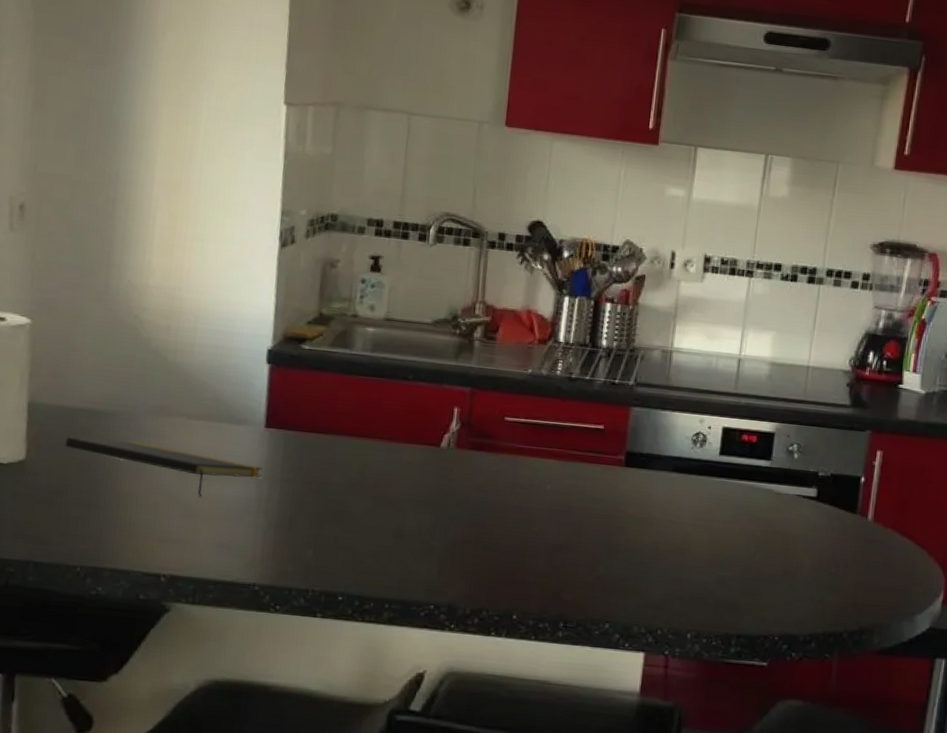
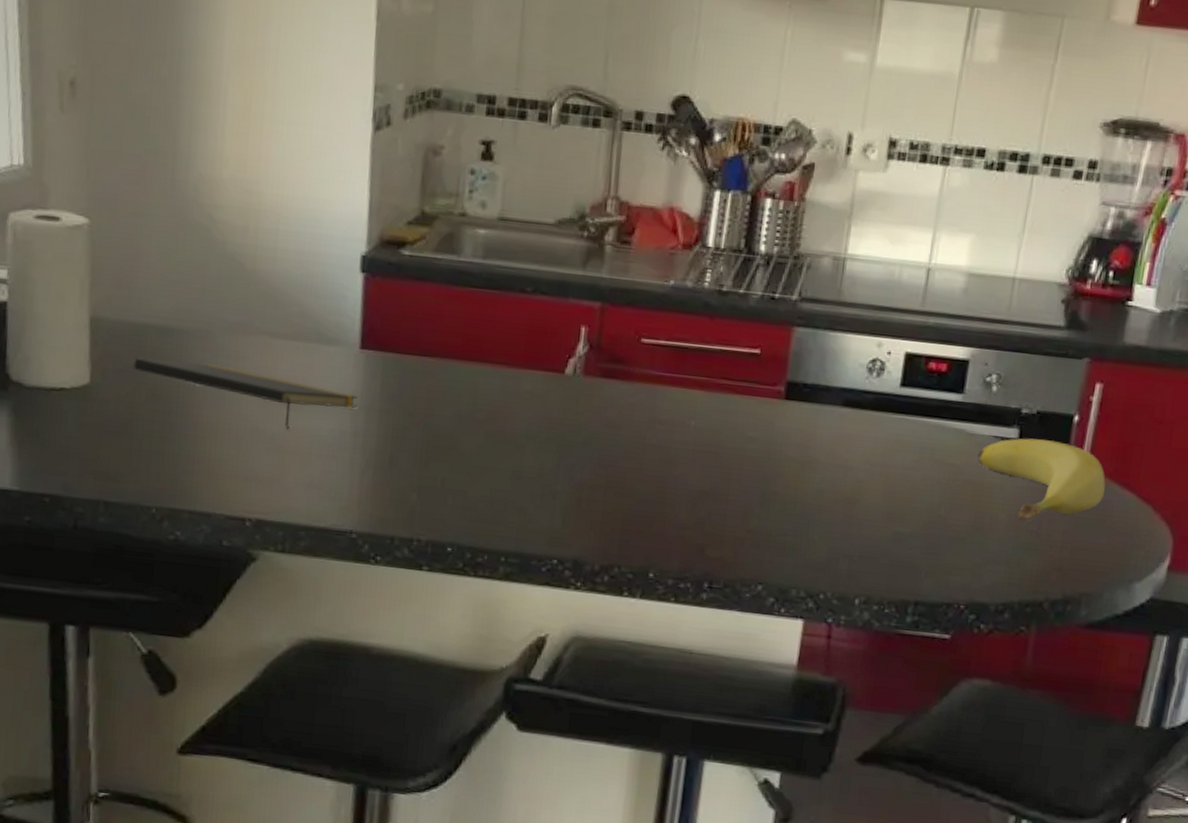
banana: none [784,496,889,565] -> present [977,438,1106,521]

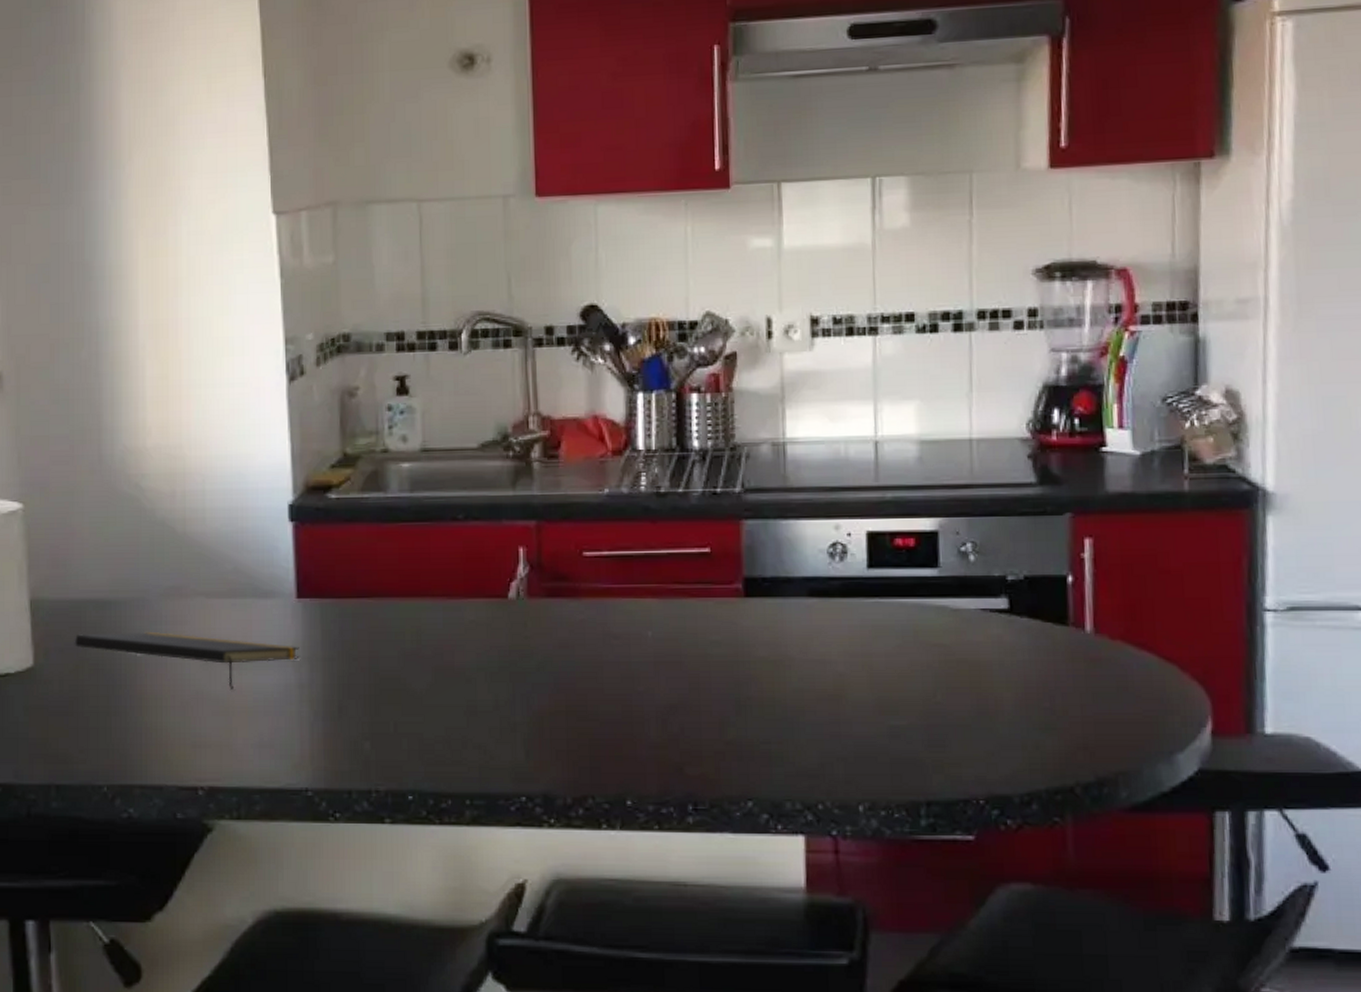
banana: present [977,438,1106,521] -> none [967,606,1119,698]

